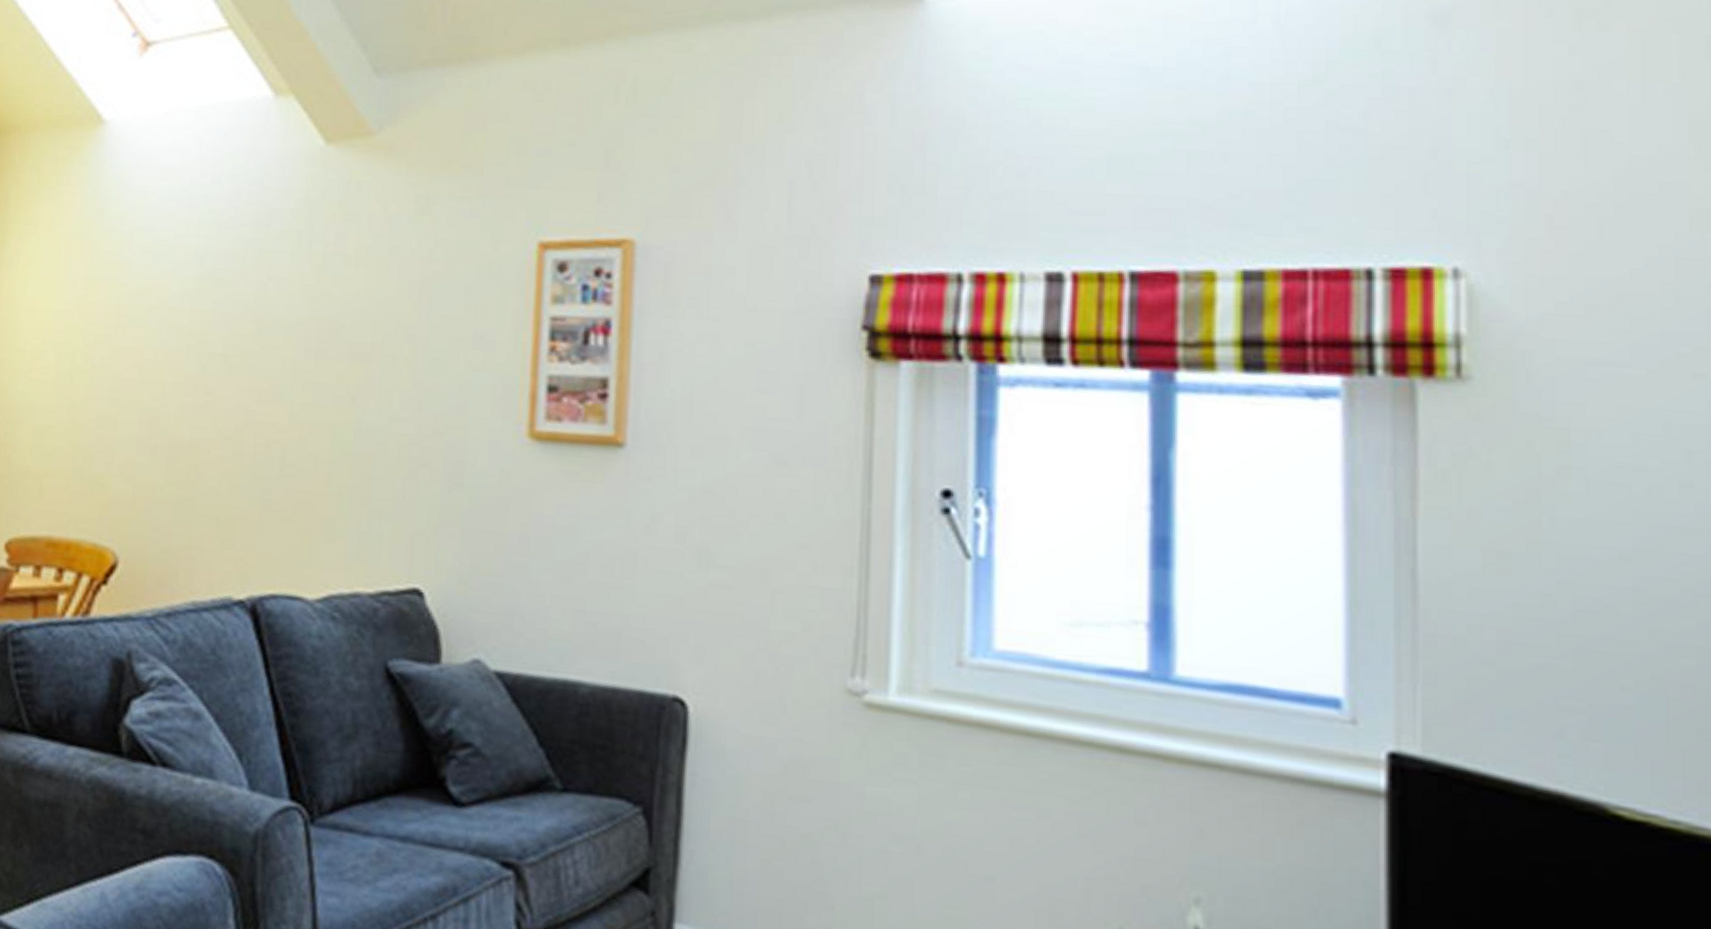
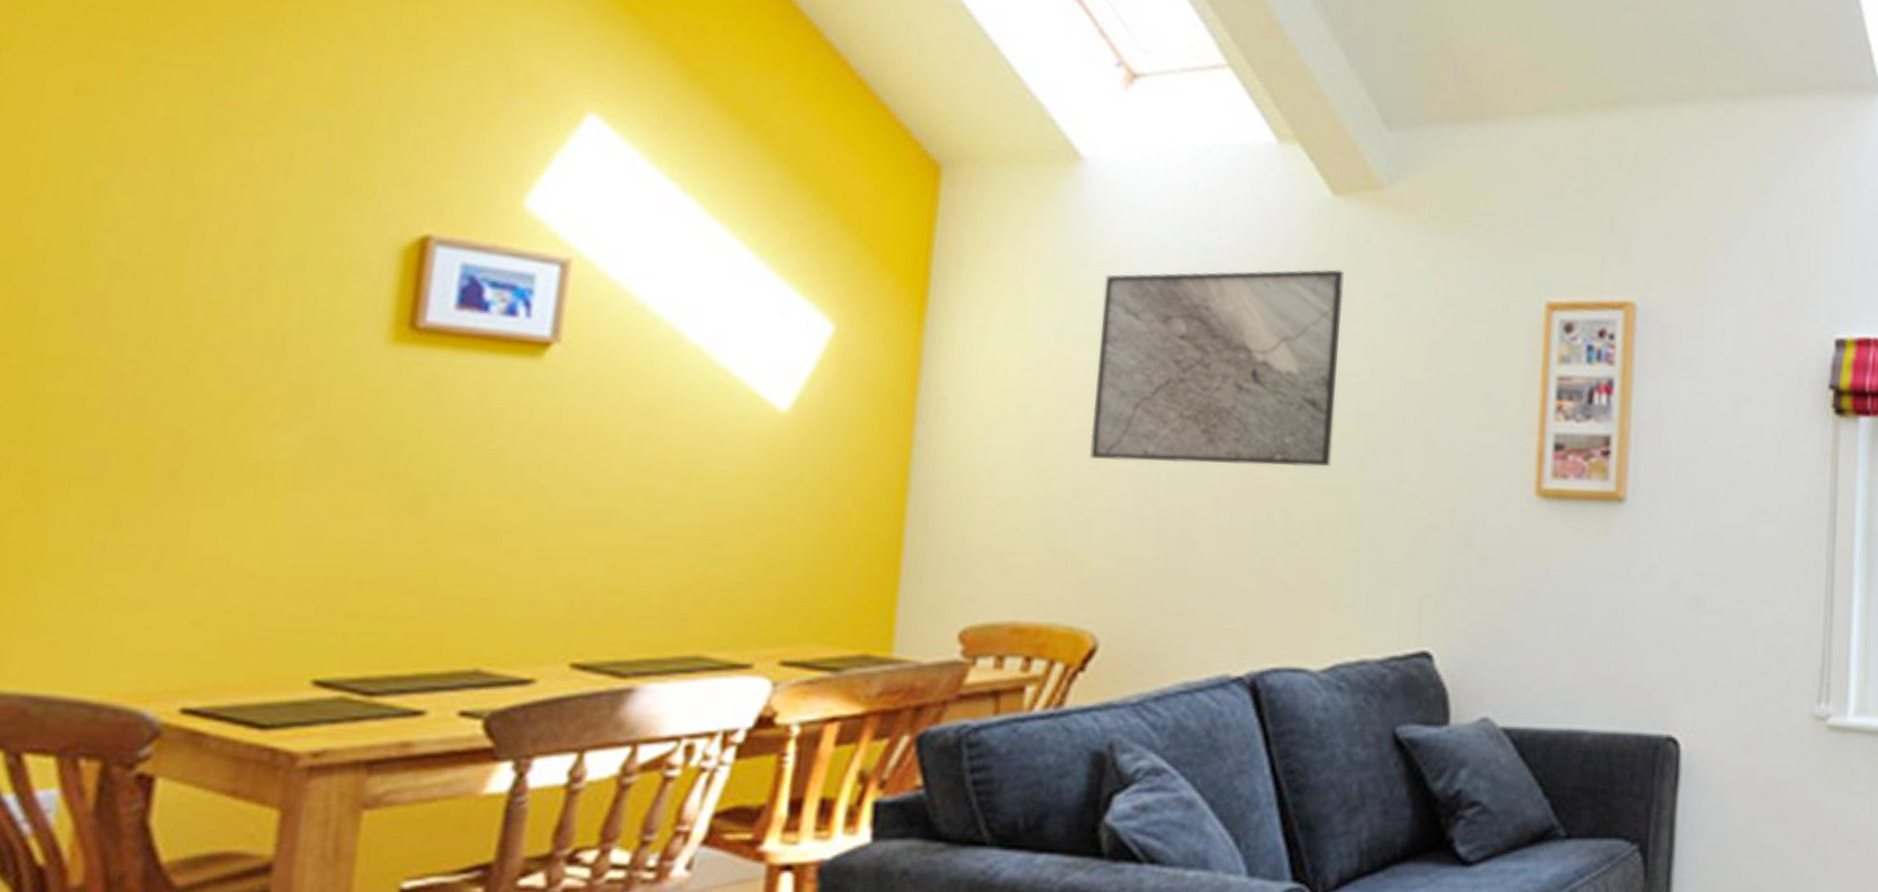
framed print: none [111,215,336,404] -> present [1090,269,1344,467]

